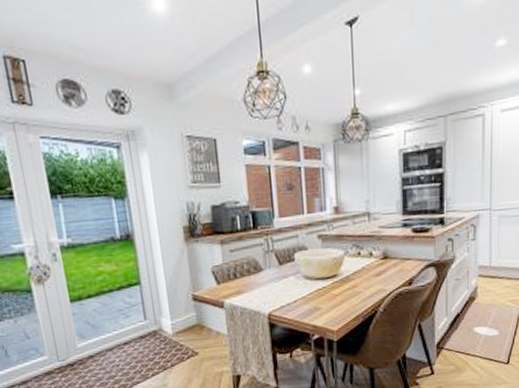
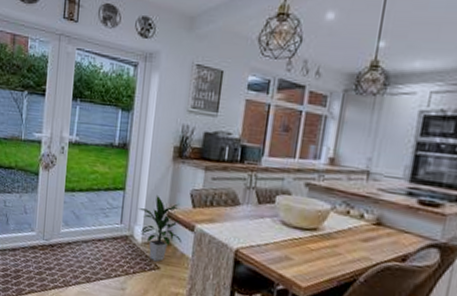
indoor plant: none [159,280,215,349] -> present [137,194,183,262]

